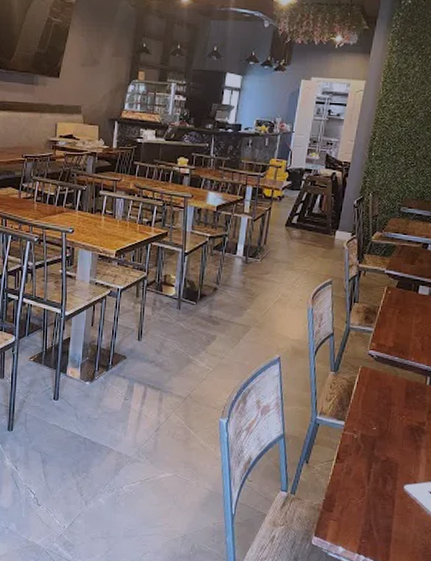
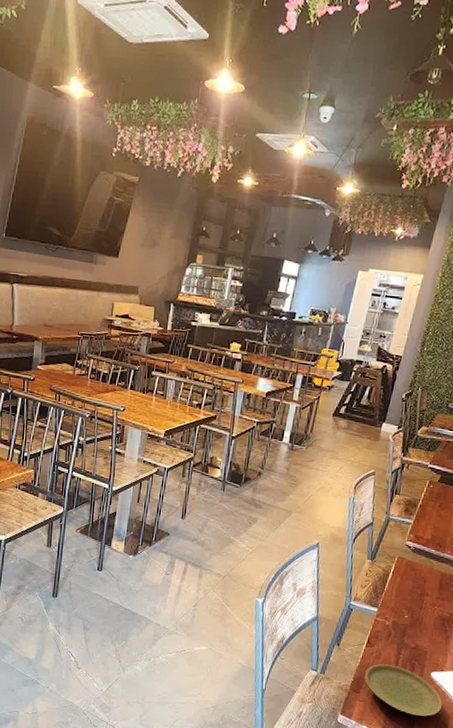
plate: none [337,479,418,532] -> present [365,664,442,717]

